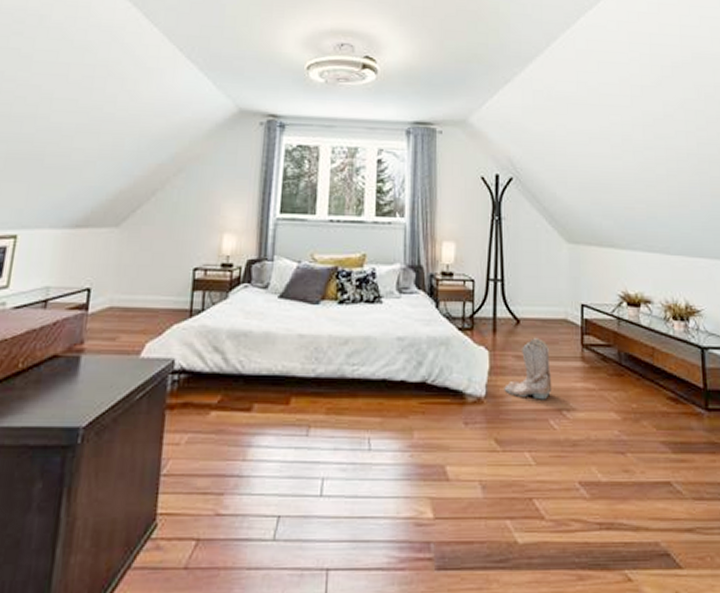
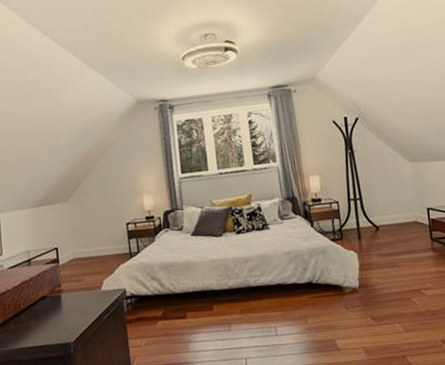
boots: present [504,337,552,400] -> none [373,238,411,285]

